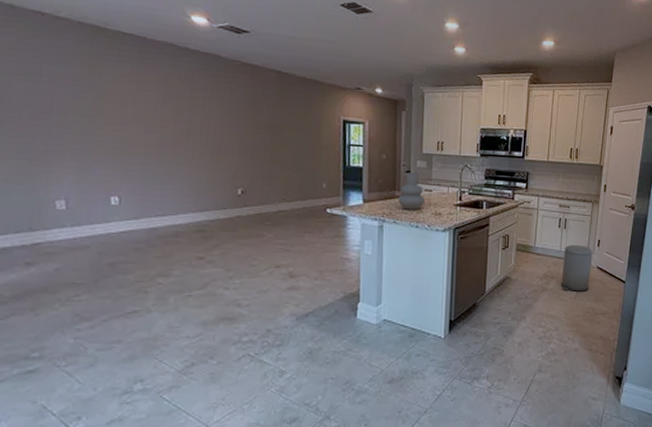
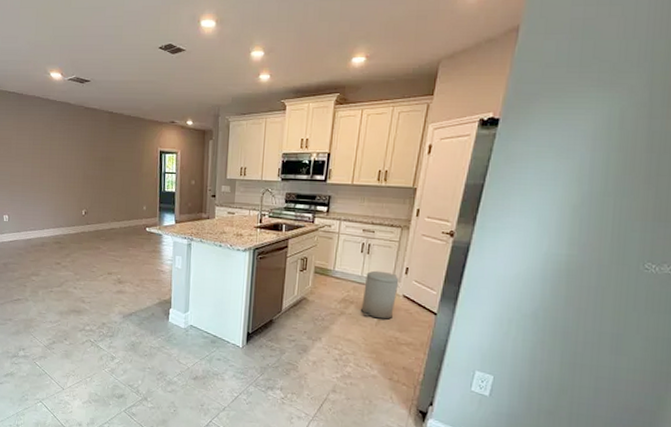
vase: present [398,172,426,210] -> none [204,196,229,231]

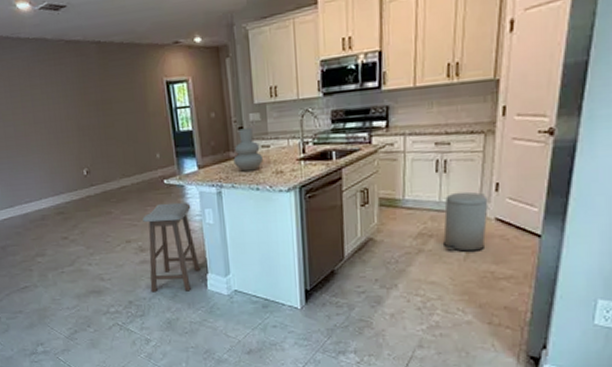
bar stool: none [122,246,166,321] -> present [143,202,201,293]
vase: none [204,196,229,231] -> present [233,127,264,172]

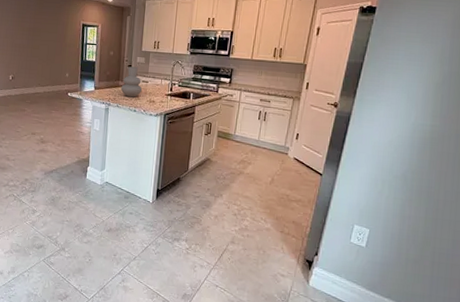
bar stool: present [143,202,201,293] -> none [43,109,85,178]
pedal bin: present [443,191,488,253] -> none [257,135,291,180]

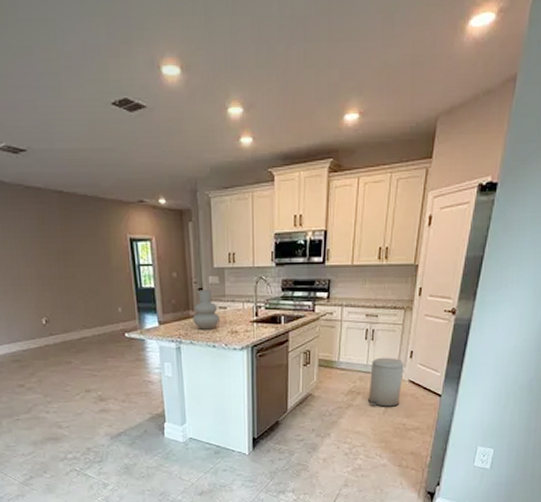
pedal bin: none [257,135,291,180] -> present [368,357,404,408]

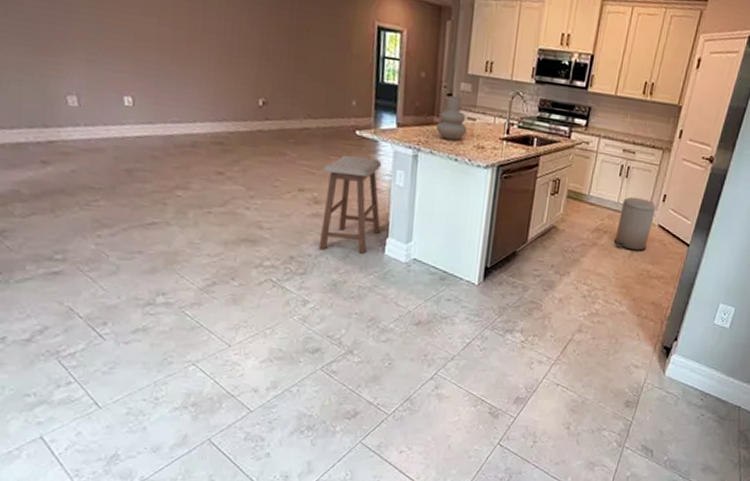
bar stool: none [103,355,159,440] -> present [318,155,382,254]

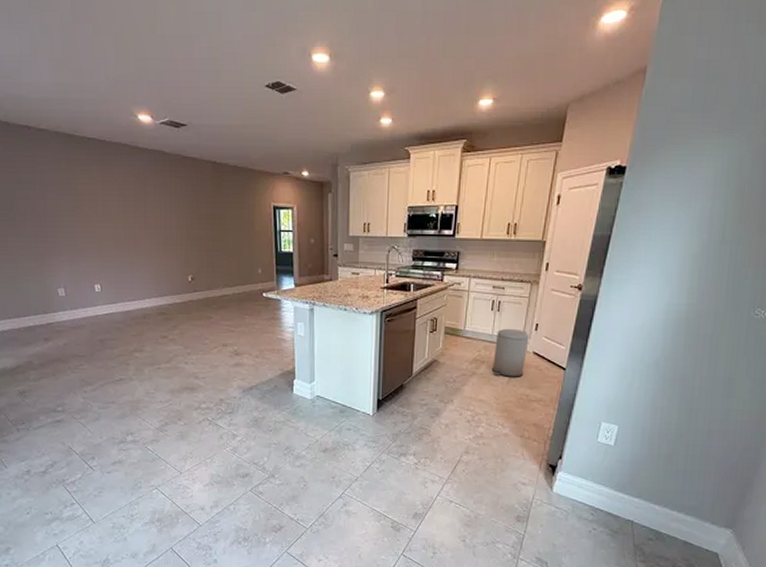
bar stool: present [318,155,382,254] -> none [240,314,289,394]
vase: present [436,95,468,141] -> none [326,256,353,293]

